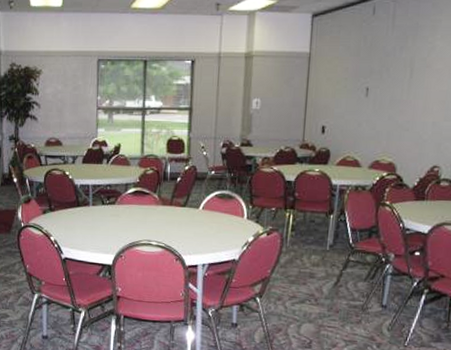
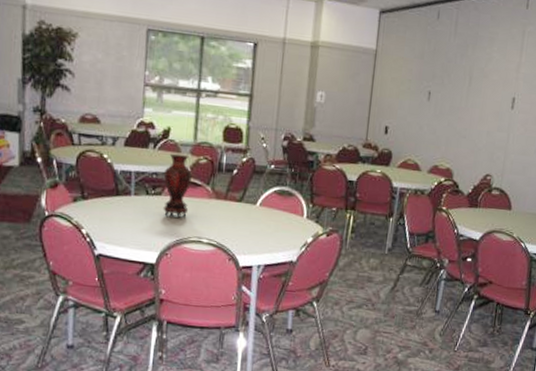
vase: none [116,167,141,224] -> present [163,153,192,218]

